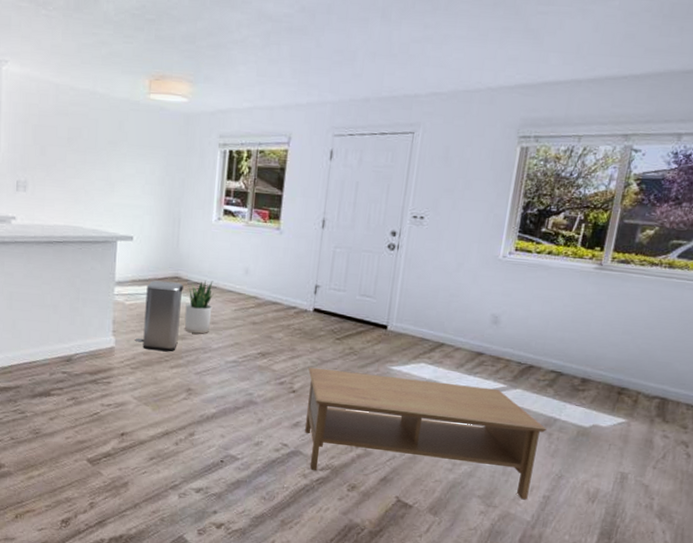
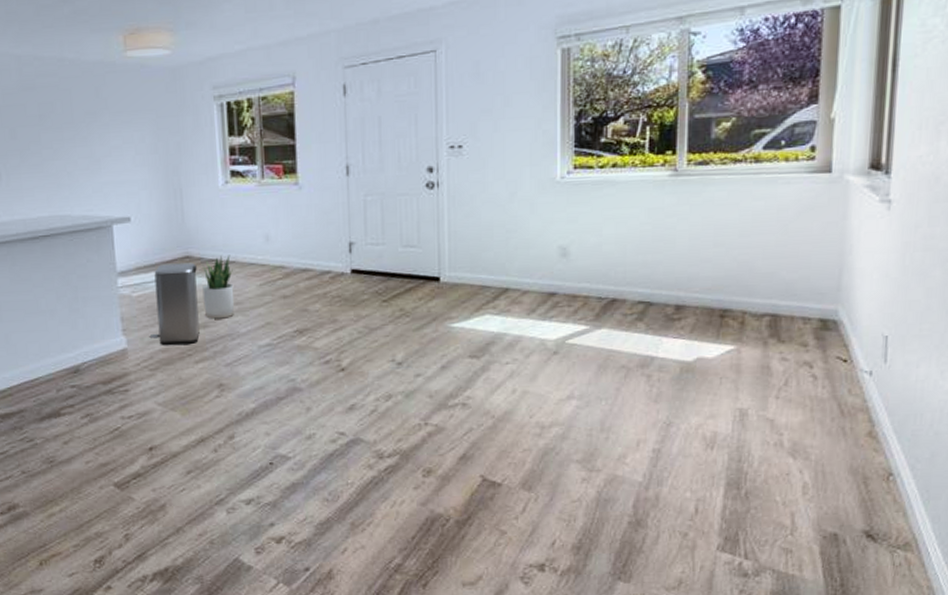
coffee table: present [304,367,547,499] -> none [356,332,644,458]

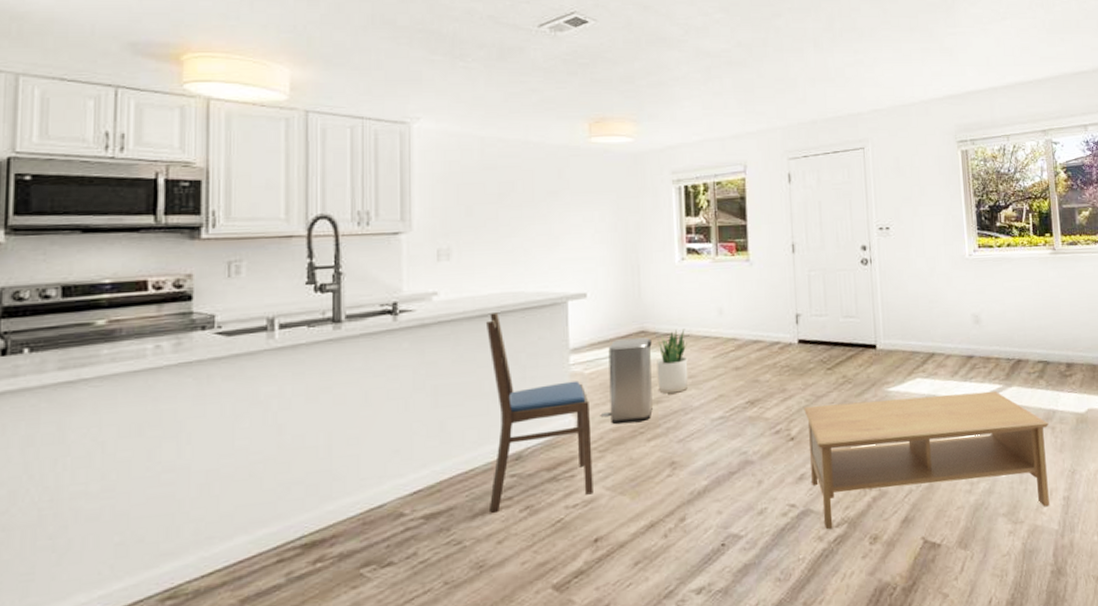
dining chair: none [37,235,146,417] -> present [485,312,593,513]
coffee table: none [356,332,644,458] -> present [804,390,1049,529]

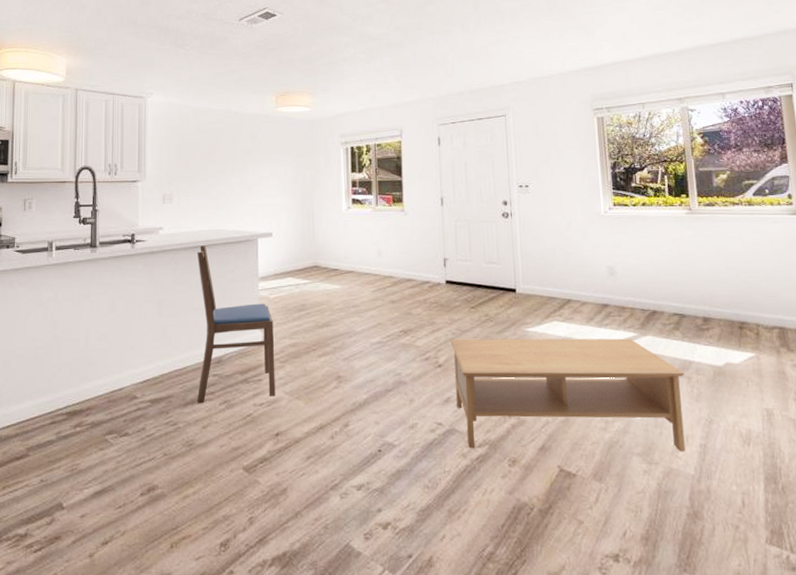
pedal bin: present [600,337,653,425] -> none [281,271,323,342]
planter: present [657,328,689,394] -> none [327,266,352,319]

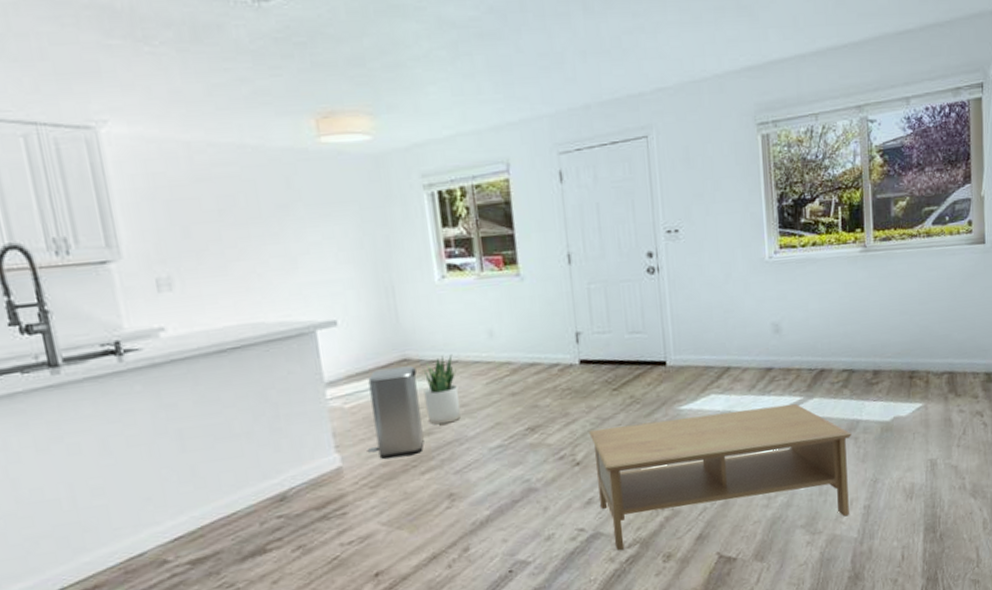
dining chair: present [196,245,276,403] -> none [225,347,369,555]
pedal bin: none [281,271,323,342] -> present [367,365,424,460]
planter: none [327,266,352,319] -> present [422,354,461,425]

